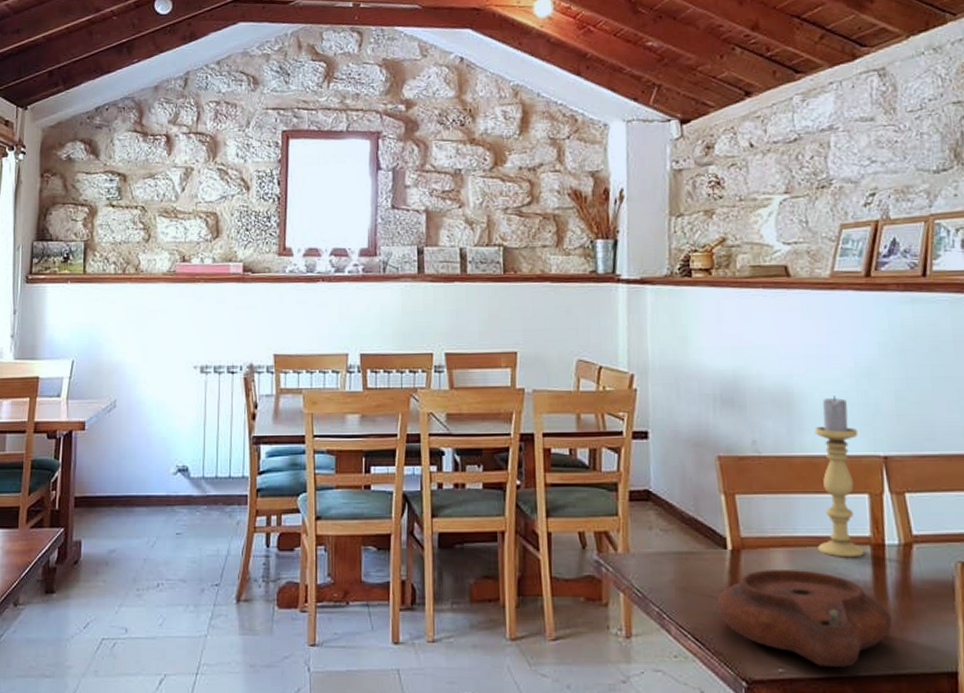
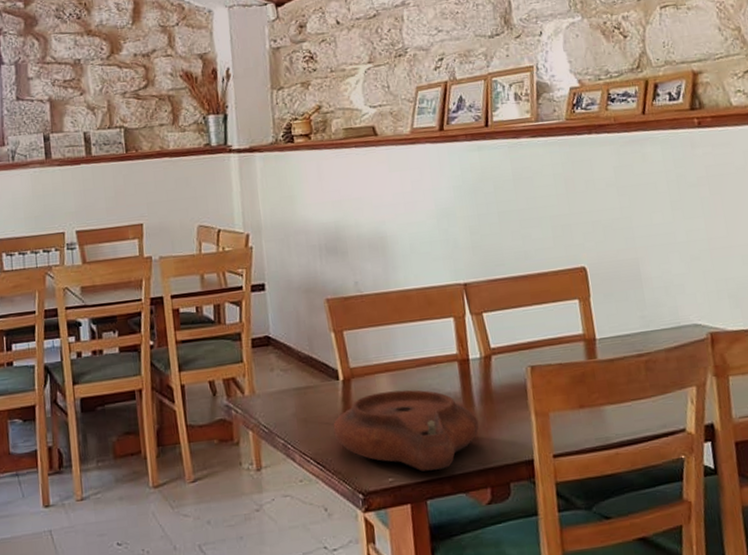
candle holder: present [814,395,864,558] -> none [406,235,453,375]

